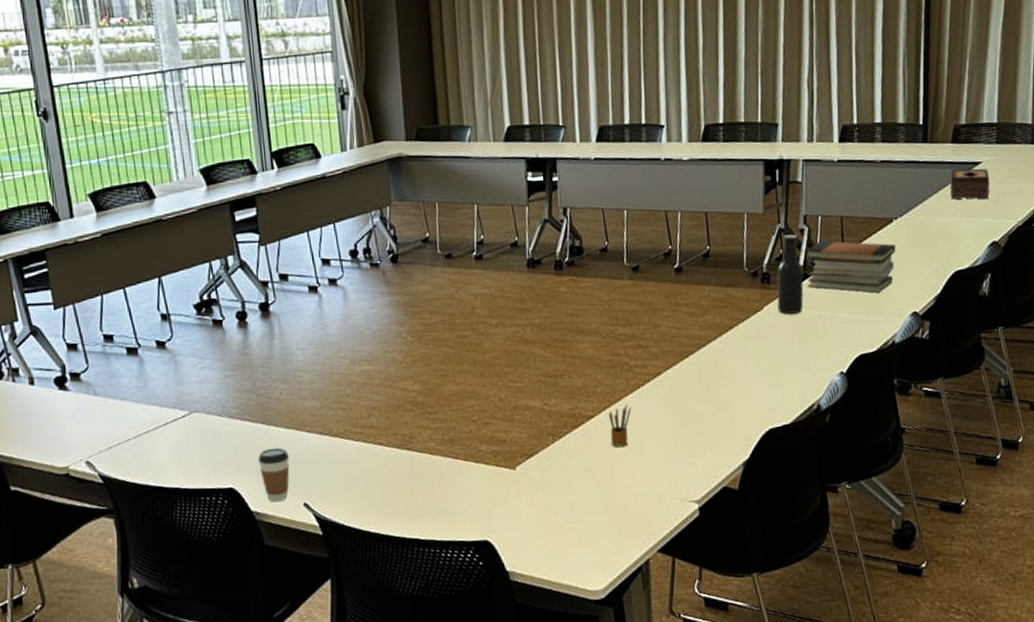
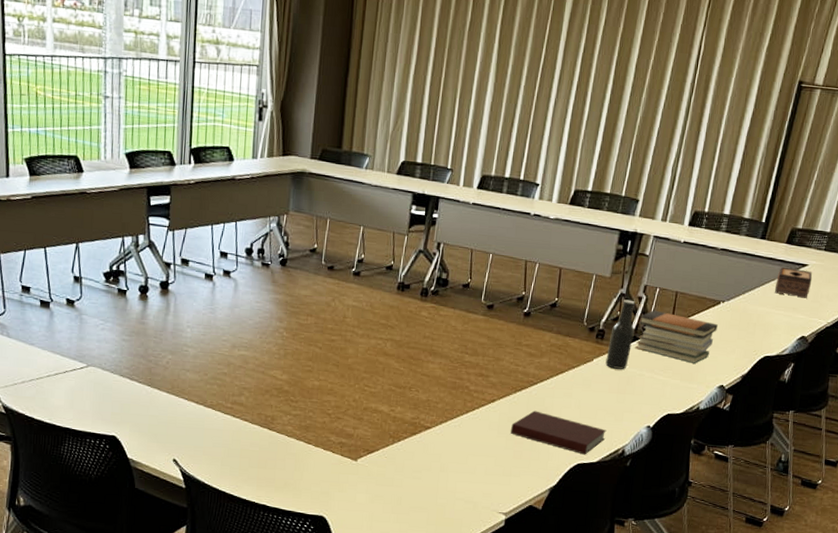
coffee cup: present [257,447,290,502] -> none [139,408,166,454]
pencil box: present [608,404,632,448] -> none [441,422,464,458]
notebook: none [685,376,795,418] -> present [511,410,607,455]

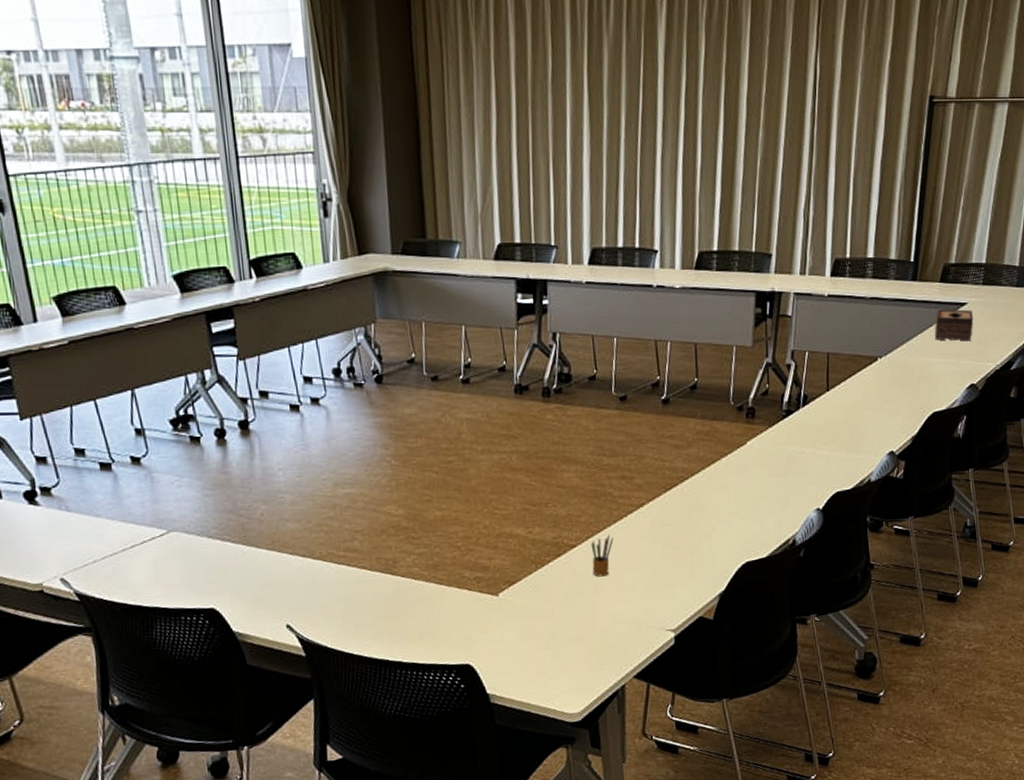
pencil box: none [441,422,464,458] -> present [591,534,614,577]
notebook: present [511,410,607,455] -> none [666,509,773,551]
beer bottle: present [605,299,635,369] -> none [760,369,788,450]
book stack: present [635,310,718,364] -> none [790,377,878,431]

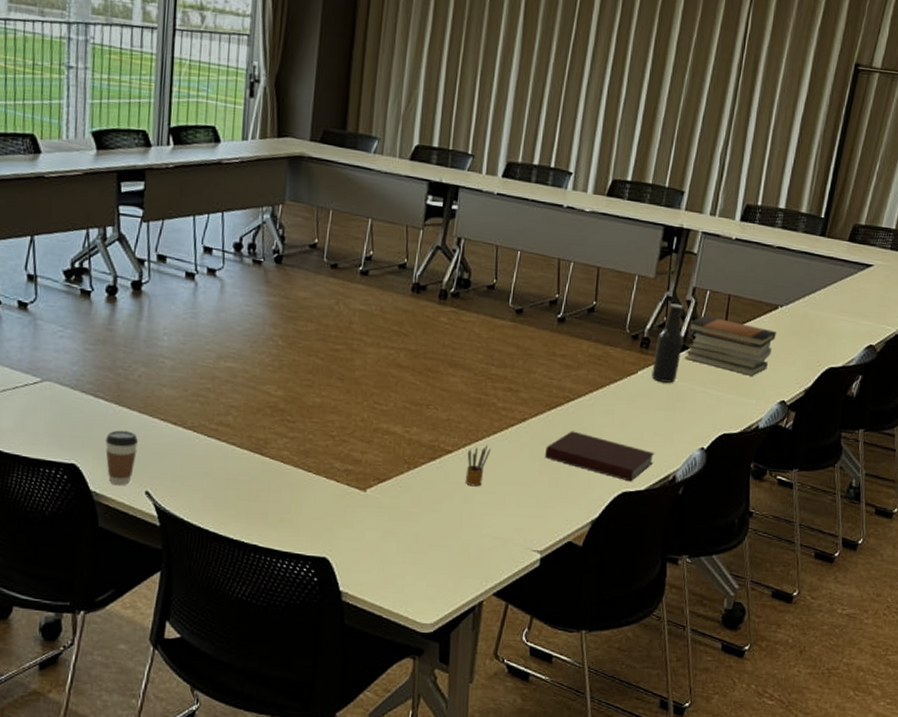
coffee cup: none [239,569,272,623] -> present [105,430,138,486]
notebook: none [666,509,773,551] -> present [545,431,655,482]
beer bottle: none [760,369,788,450] -> present [652,303,683,383]
book stack: none [790,377,878,431] -> present [684,315,776,376]
tissue box: present [935,309,974,342] -> none [838,267,879,303]

